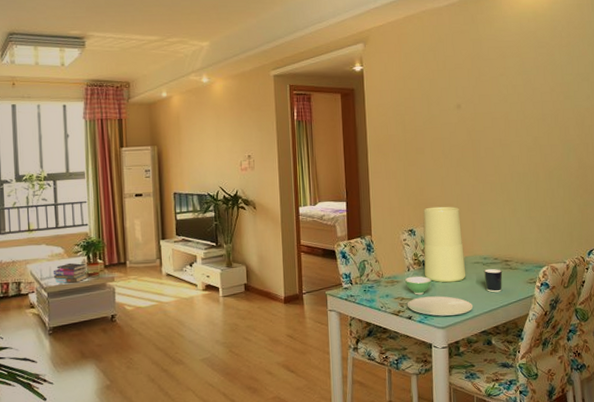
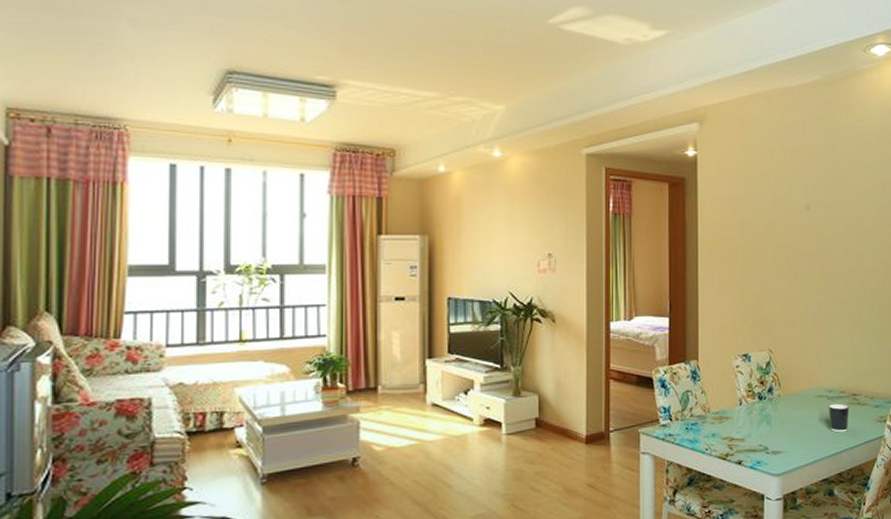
books: present [53,262,88,283] -> none [272,386,324,414]
bowl: present [404,276,432,295] -> none [735,411,768,435]
plate: present [407,296,474,316] -> none [737,436,815,461]
vase: present [423,206,466,283] -> none [759,327,808,420]

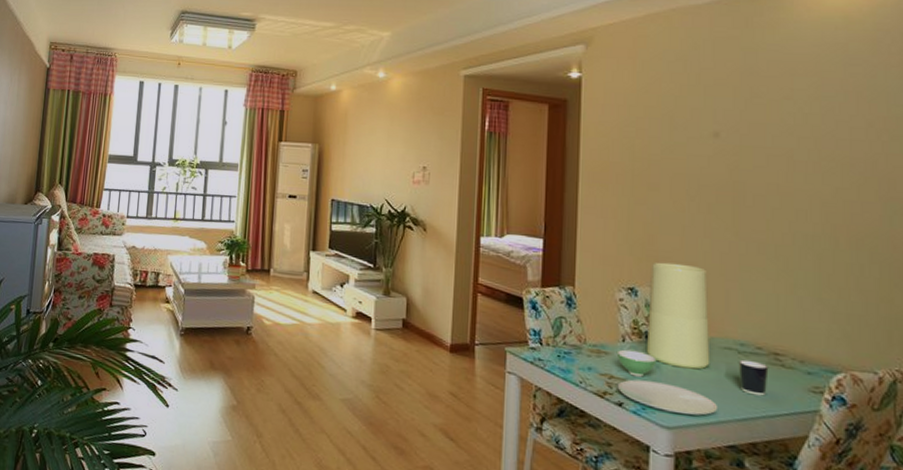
bowl: none [735,411,768,435] -> present [616,349,657,377]
plate: none [737,436,815,461] -> present [617,379,719,416]
vase: none [759,327,808,420] -> present [647,262,711,370]

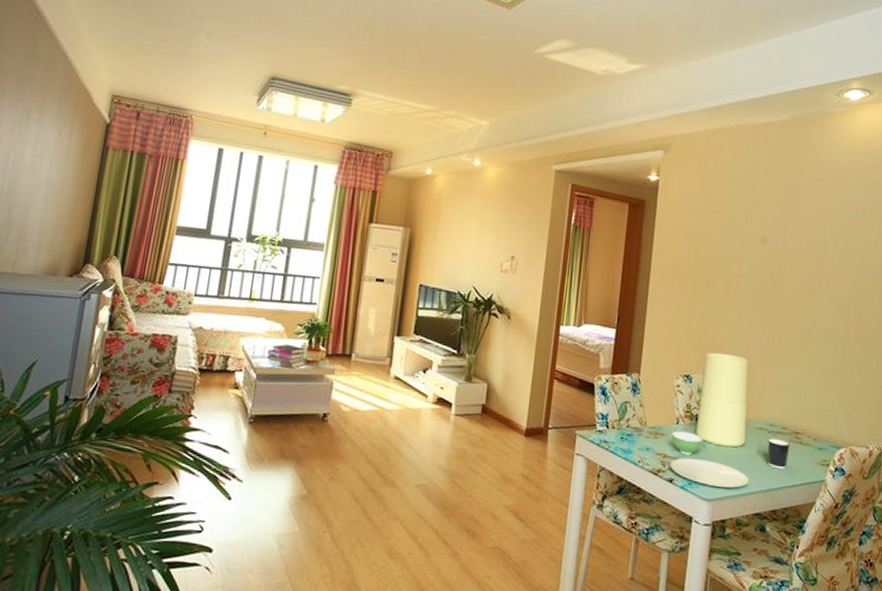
books: none [192,260,230,284] -> present [267,344,308,368]

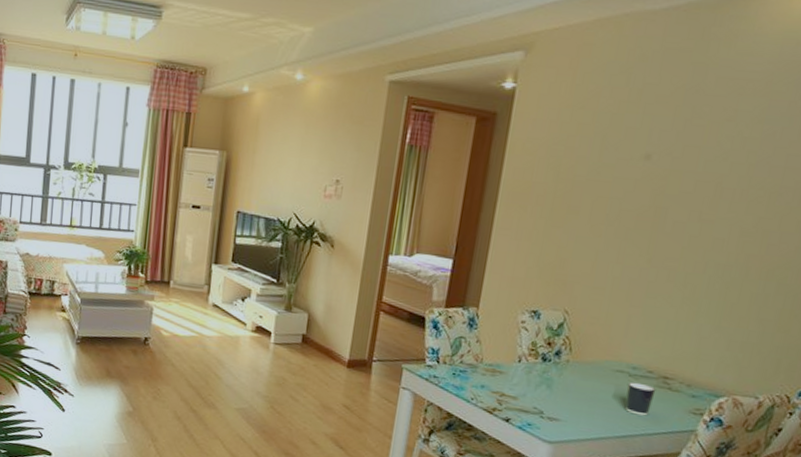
books: present [267,344,308,368] -> none [89,270,128,294]
plate: present [669,458,749,488] -> none [507,397,601,432]
bowl: present [671,430,704,456] -> none [510,369,549,396]
vase: present [696,352,749,448] -> none [541,286,613,391]

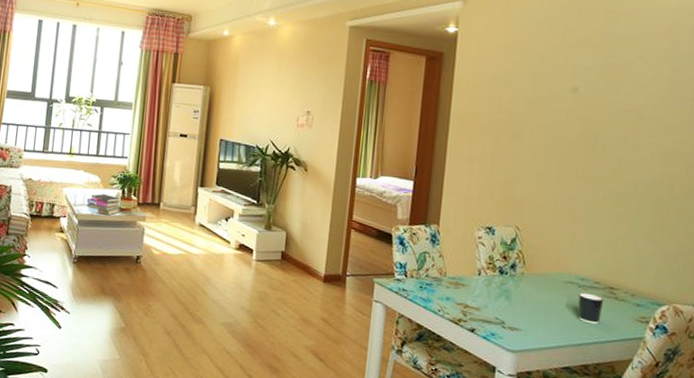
books: none [89,270,128,294] -> present [86,193,122,215]

